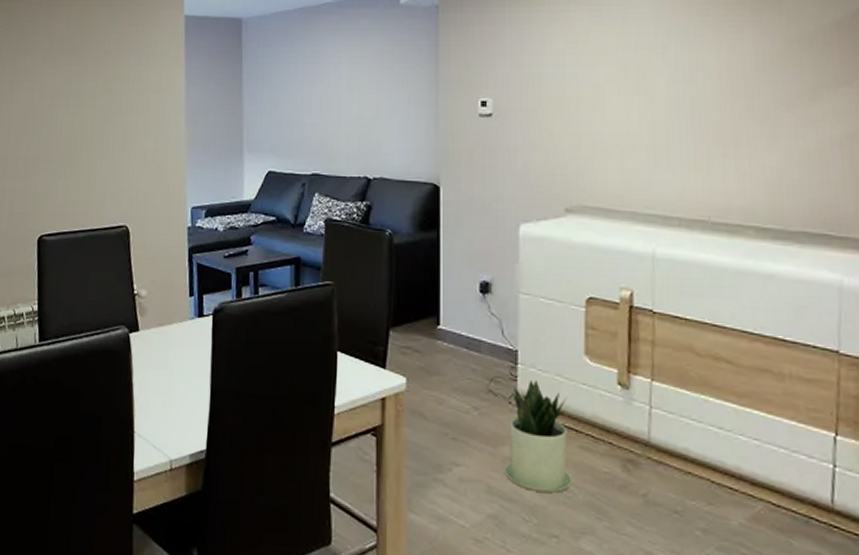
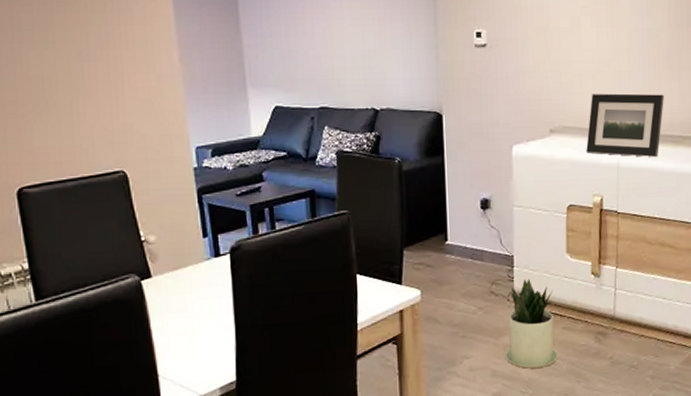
picture frame: none [611,170,715,249] -> present [586,93,664,158]

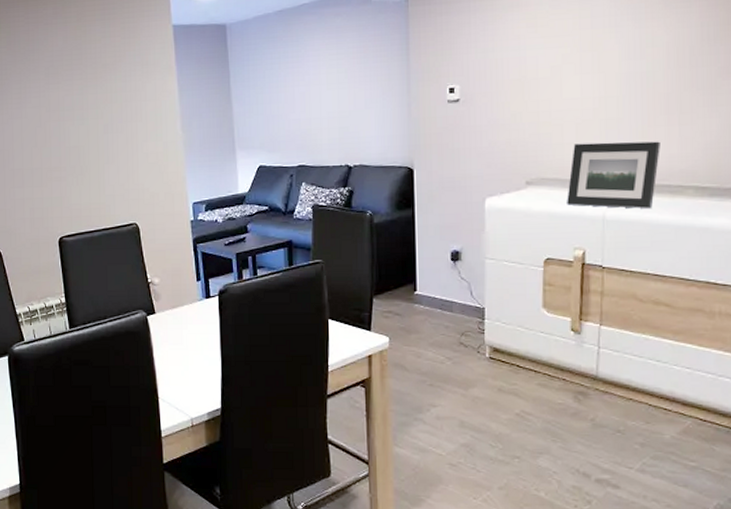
planter: present [505,279,559,369] -> none [474,332,533,423]

